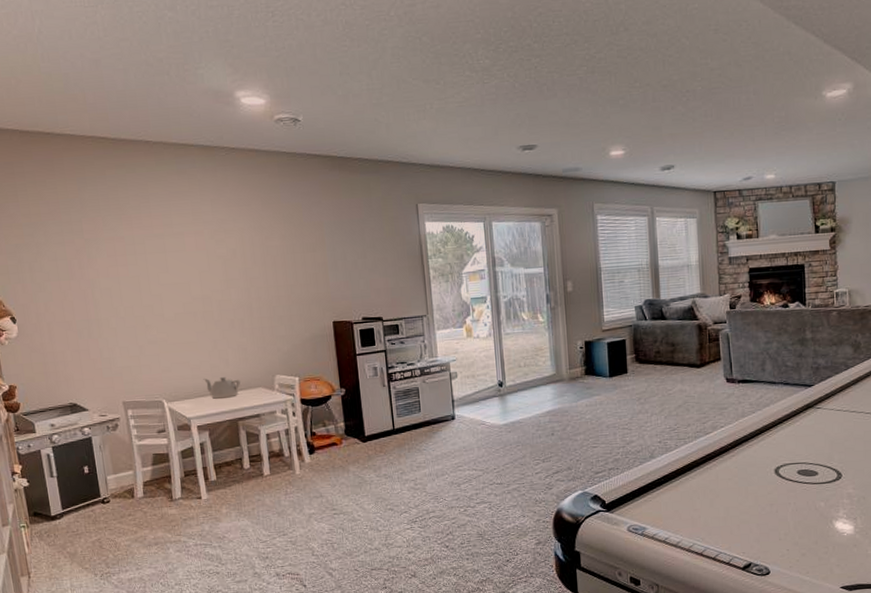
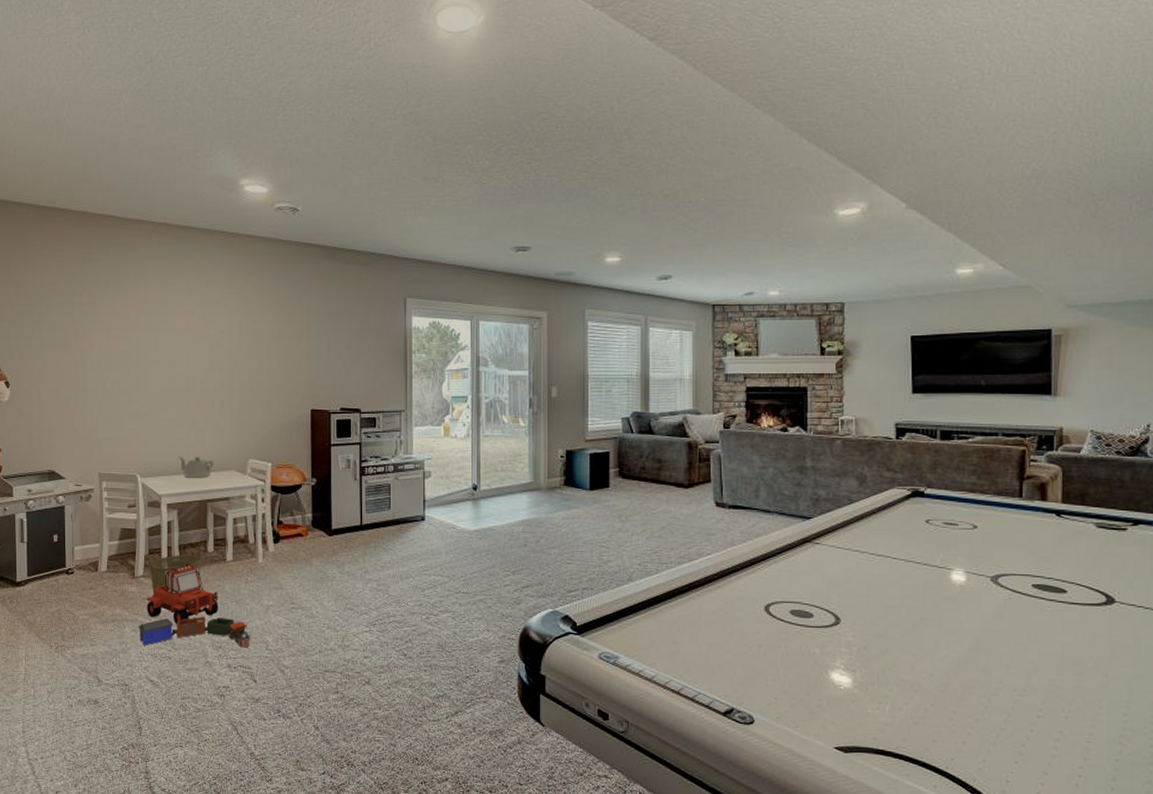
toy train set: none [182,529,296,564] -> present [138,616,251,648]
basket: none [185,469,240,514] -> present [149,552,202,594]
toy truck: none [187,482,261,541] -> present [147,564,219,625]

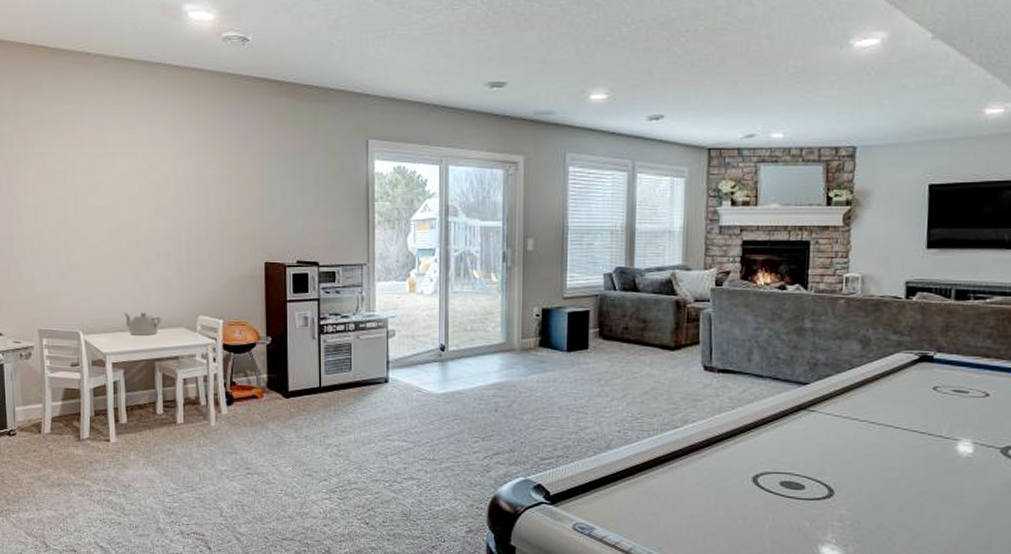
toy train set: present [138,616,251,648] -> none [86,481,204,514]
toy truck: present [147,564,219,625] -> none [93,426,170,490]
basket: present [149,552,202,594] -> none [95,414,151,457]

